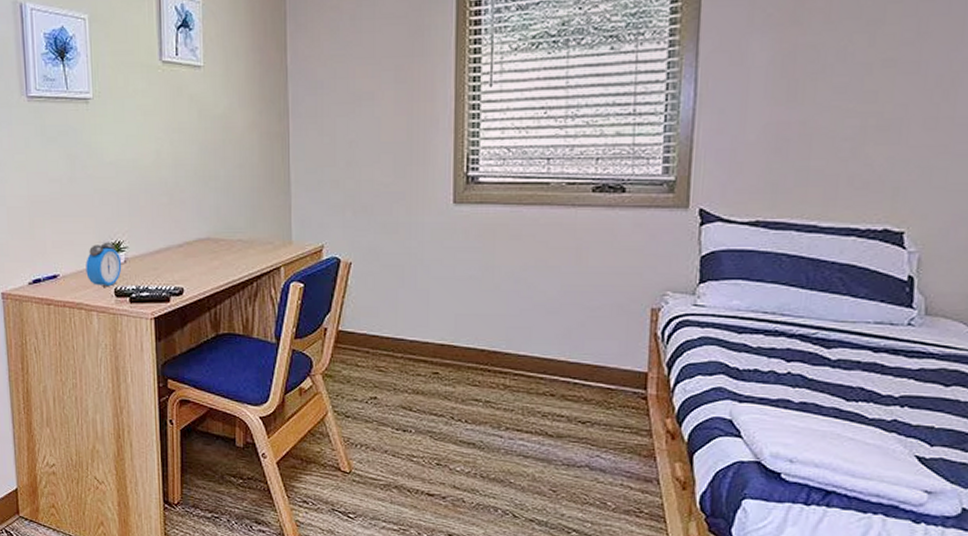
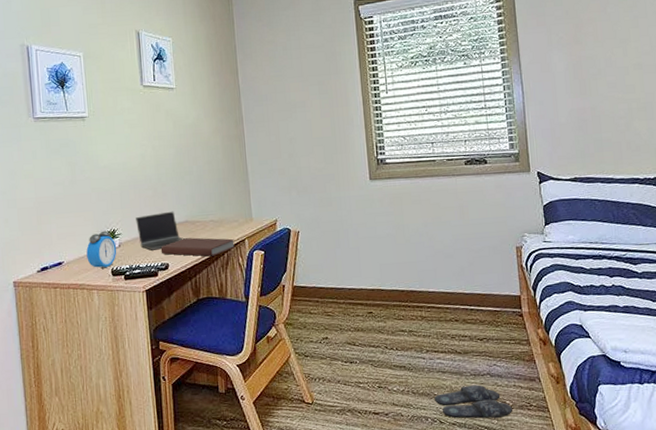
laptop computer: none [146,224,205,271] -> present [136,211,185,251]
book: none [174,259,268,284] -> present [160,237,236,257]
slippers: none [510,476,614,521] -> present [435,385,512,418]

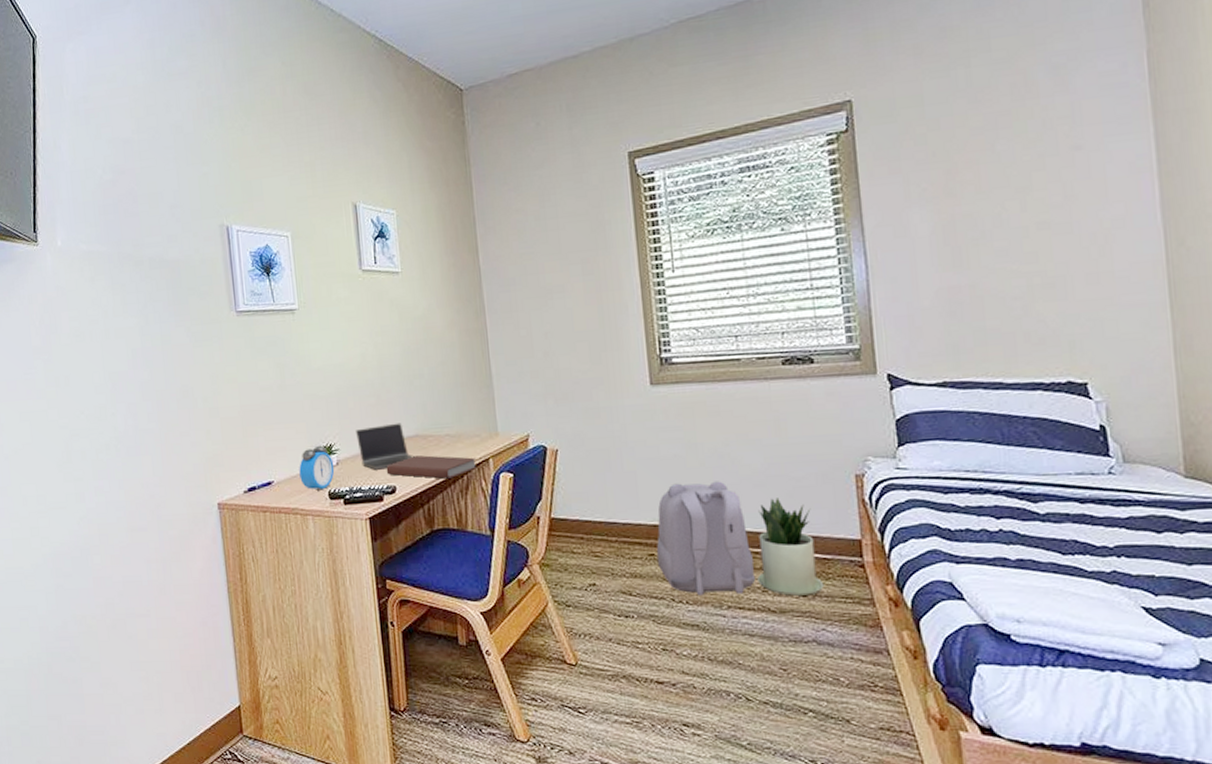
backpack: none [374,254,447,343] -> present [656,481,756,596]
slippers: present [435,385,512,418] -> none [739,654,849,699]
planter: none [448,265,495,340] -> present [757,498,825,596]

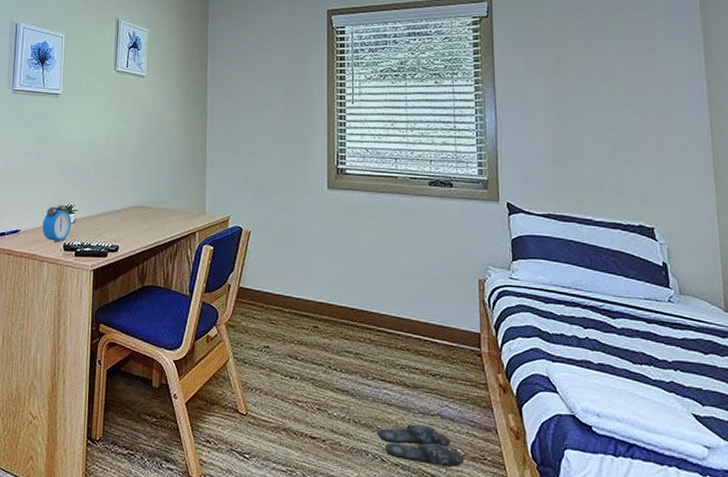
laptop computer: present [356,423,415,470] -> none [93,194,137,231]
book: present [386,455,478,479] -> none [113,223,186,245]
backpack: present [656,481,756,596] -> none [320,270,397,369]
slippers: none [739,654,849,699] -> present [378,423,463,467]
planter: present [757,498,825,596] -> none [398,291,450,376]

